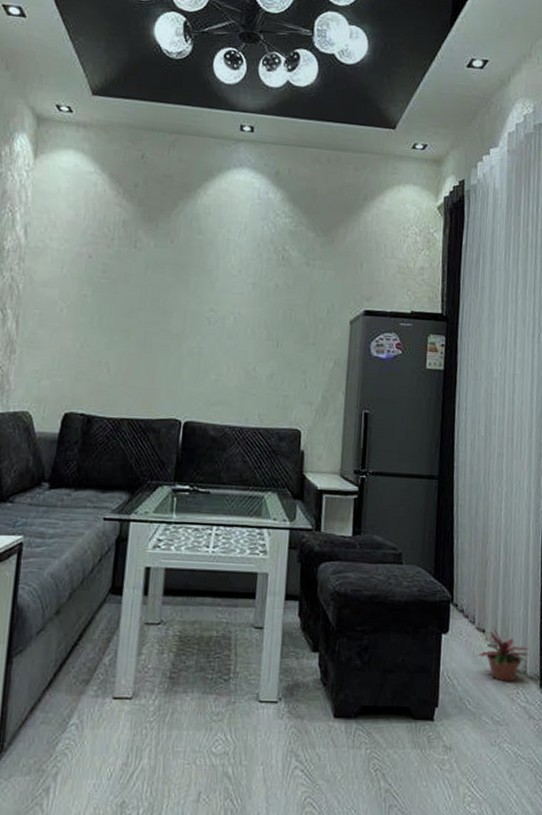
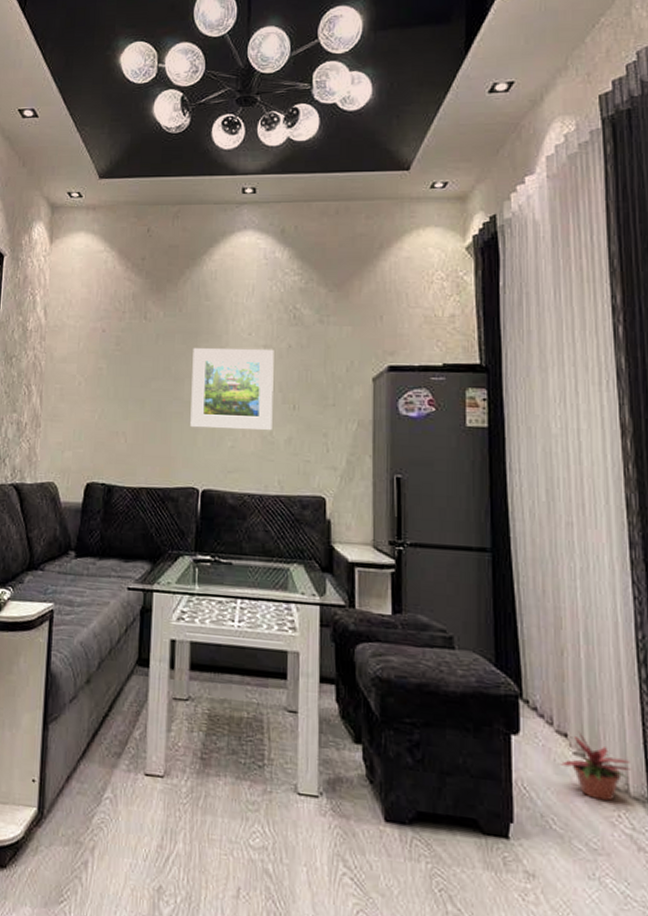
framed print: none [176,281,262,366] -> present [190,348,274,431]

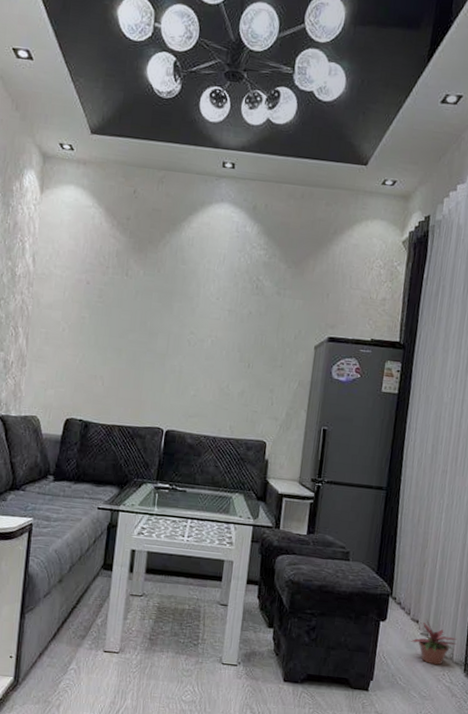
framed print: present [190,348,274,431] -> none [160,307,237,384]

